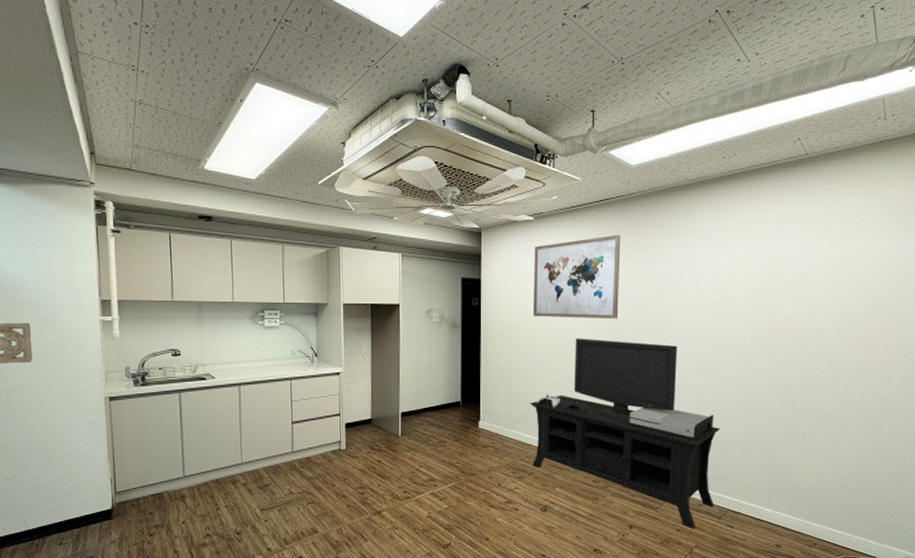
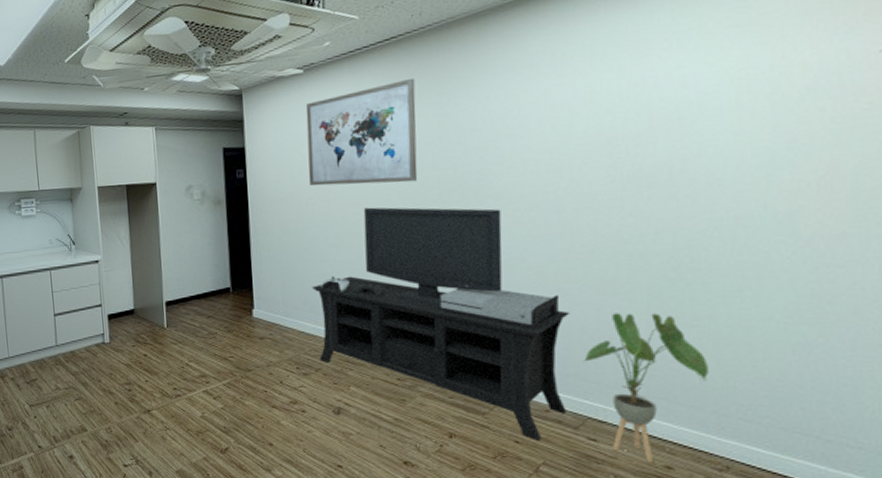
house plant: none [727,429,807,543] -> present [582,313,709,463]

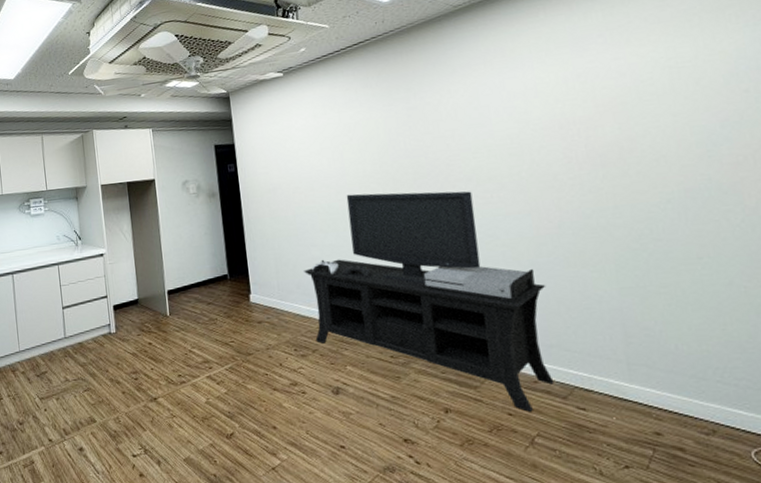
wall art: present [305,78,418,186] -> none [287,76,394,177]
house plant: present [582,313,709,463] -> none [563,282,682,430]

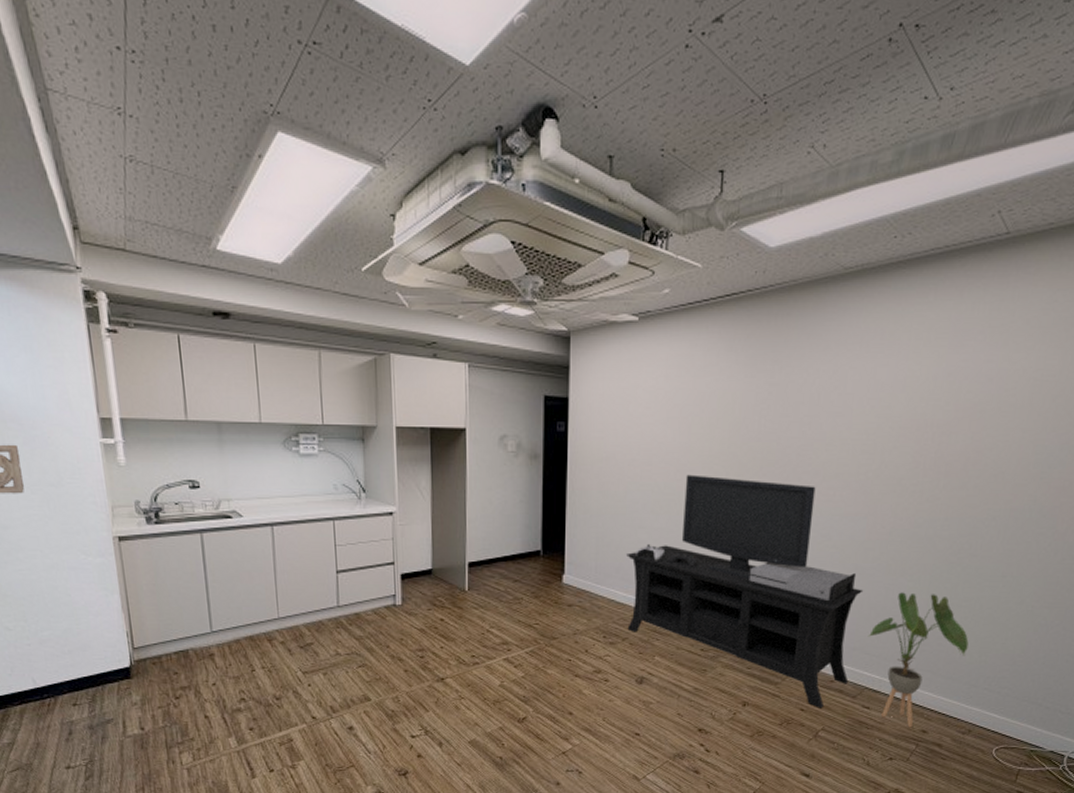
house plant: none [563,282,682,430] -> present [868,592,969,728]

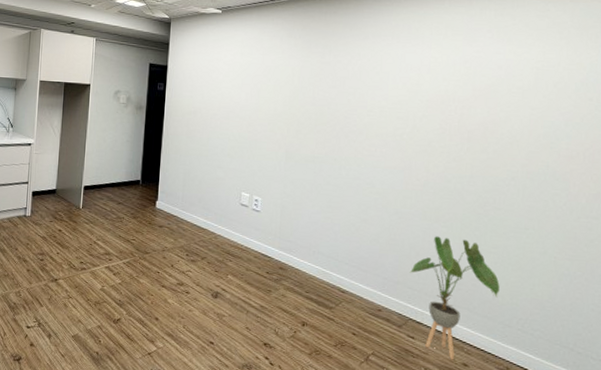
media console: present [626,474,864,708] -> none [206,128,404,334]

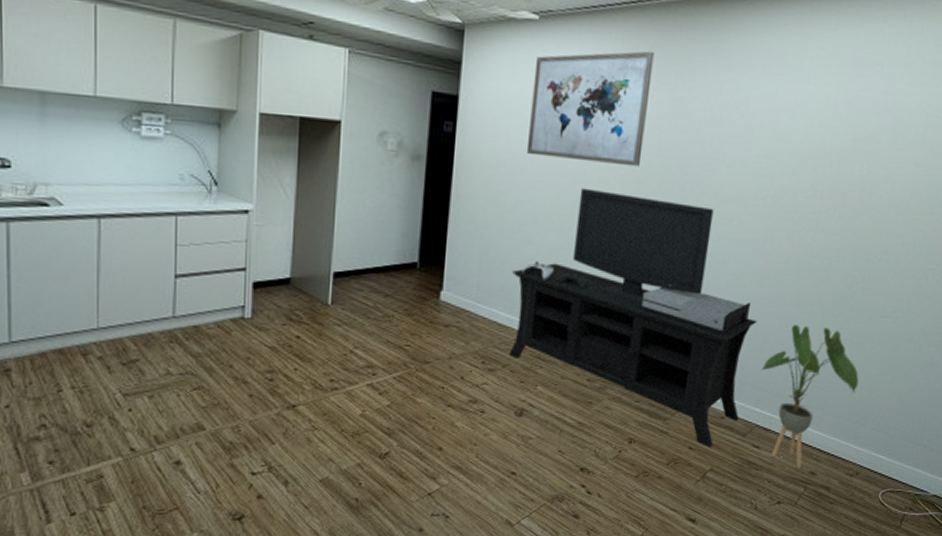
media console: none [206,128,404,334] -> present [509,188,758,447]
wall art: none [215,30,306,113] -> present [526,51,655,167]

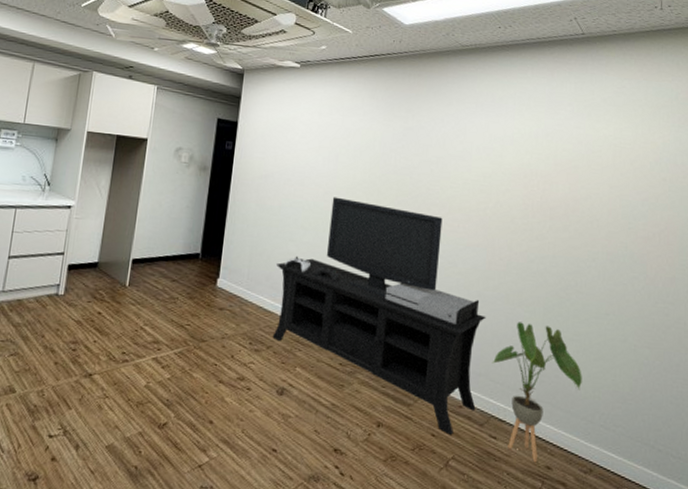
wall art: present [526,51,655,167] -> none [289,91,389,181]

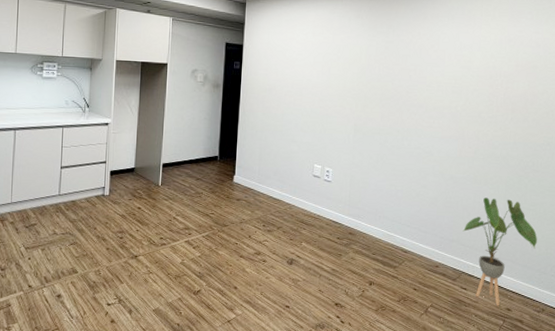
media console: present [272,197,487,435] -> none [281,103,458,288]

